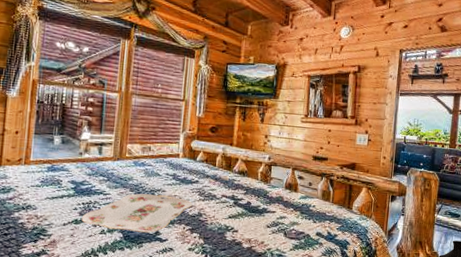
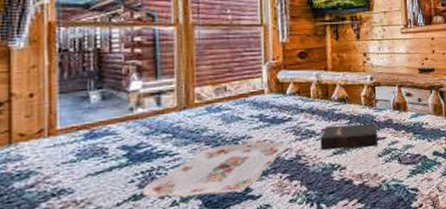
hardback book: none [219,193,269,218] -> present [320,123,377,150]

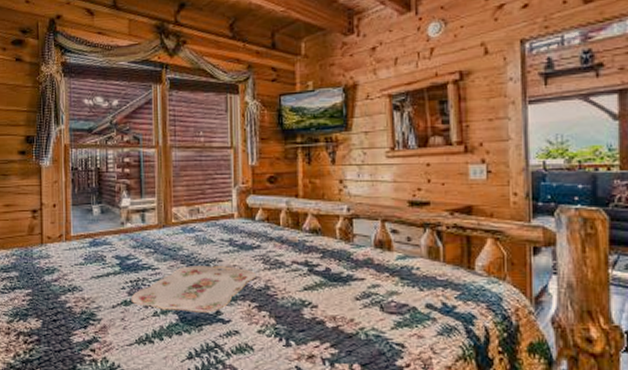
hardback book: present [320,123,377,150] -> none [290,258,354,287]

